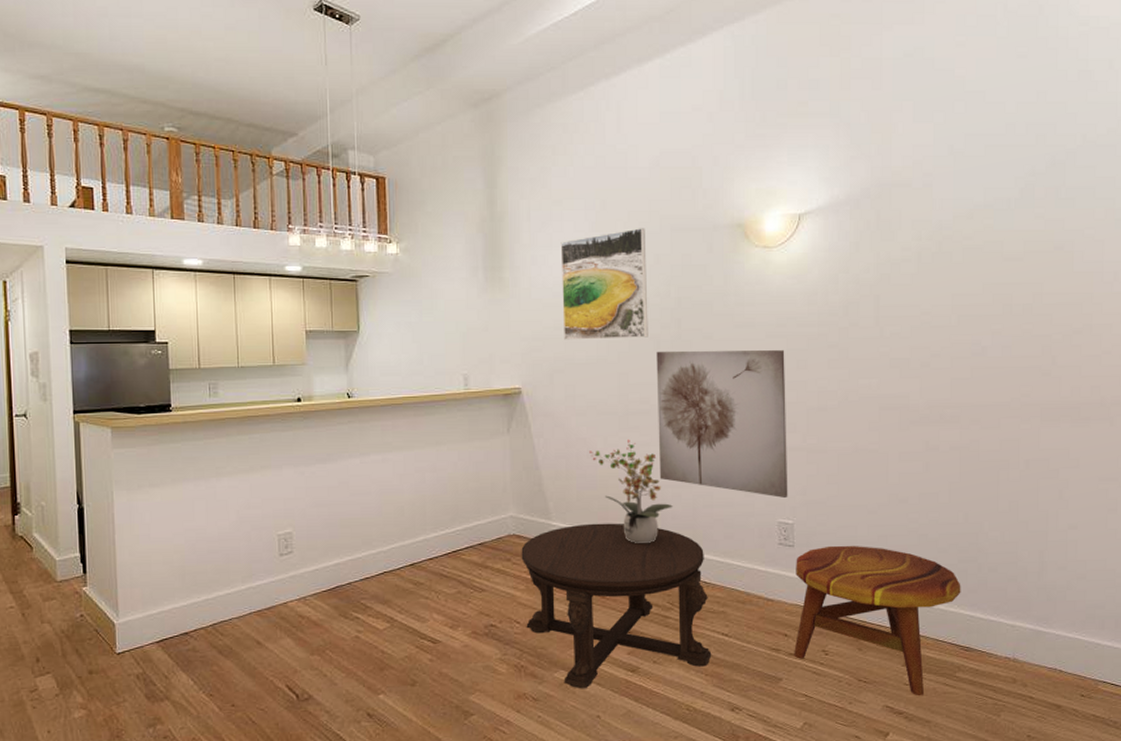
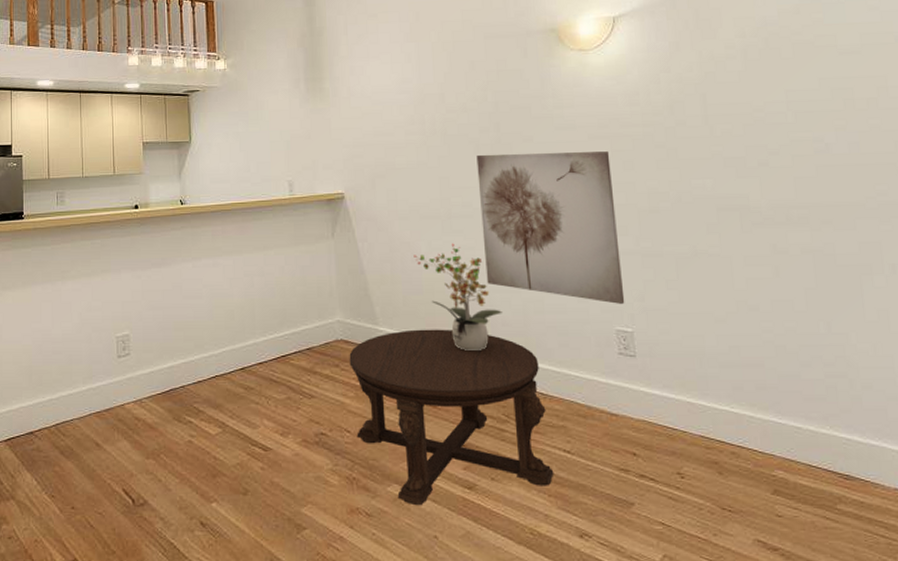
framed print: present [560,228,648,340] -> none [377,37,467,146]
side table: present [794,545,961,696] -> none [639,356,832,531]

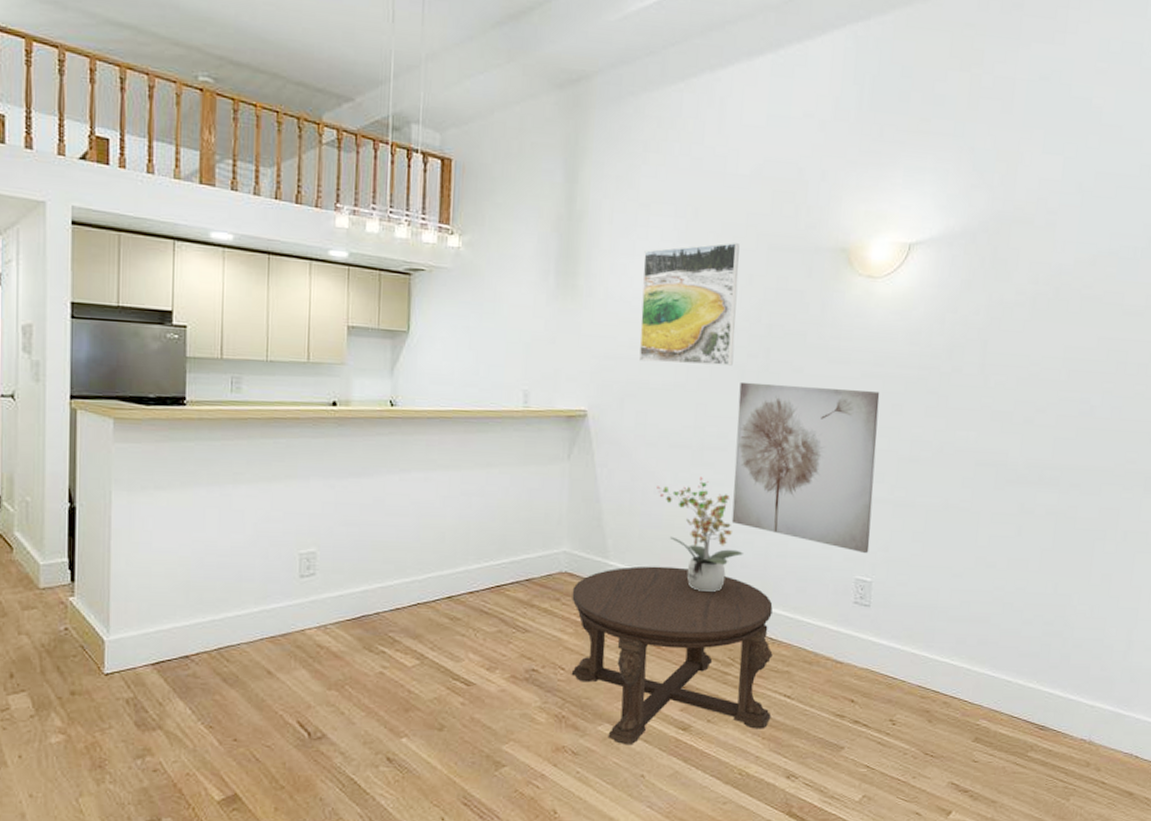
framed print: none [377,37,467,146] -> present [639,243,740,366]

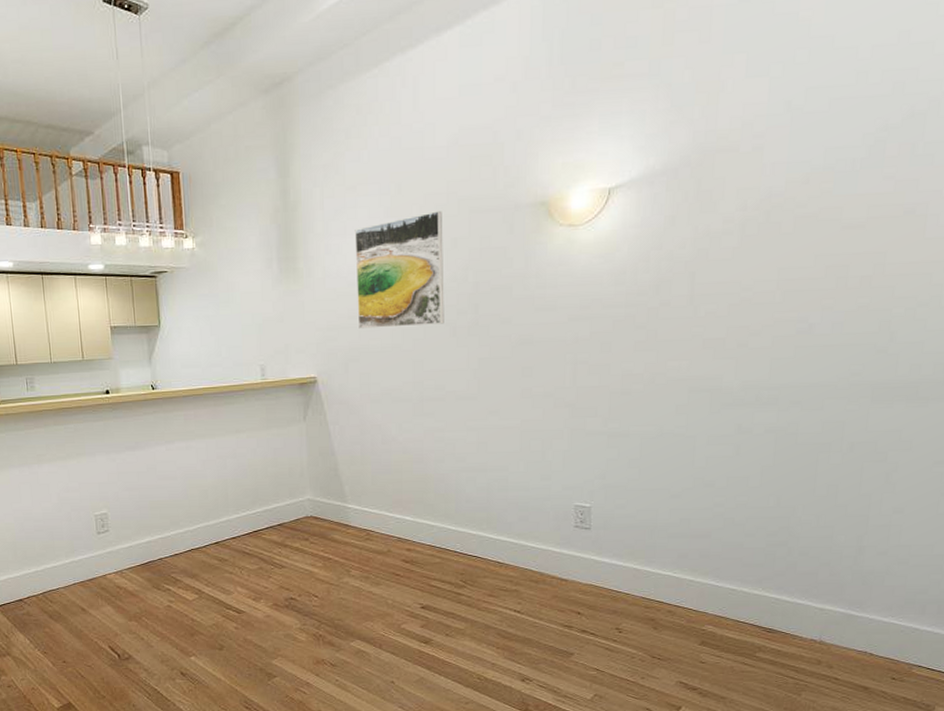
coffee table: present [571,566,773,744] -> none [318,505,504,656]
potted plant: present [657,476,743,593] -> none [384,425,467,526]
wall art: present [731,381,880,554] -> none [452,333,588,483]

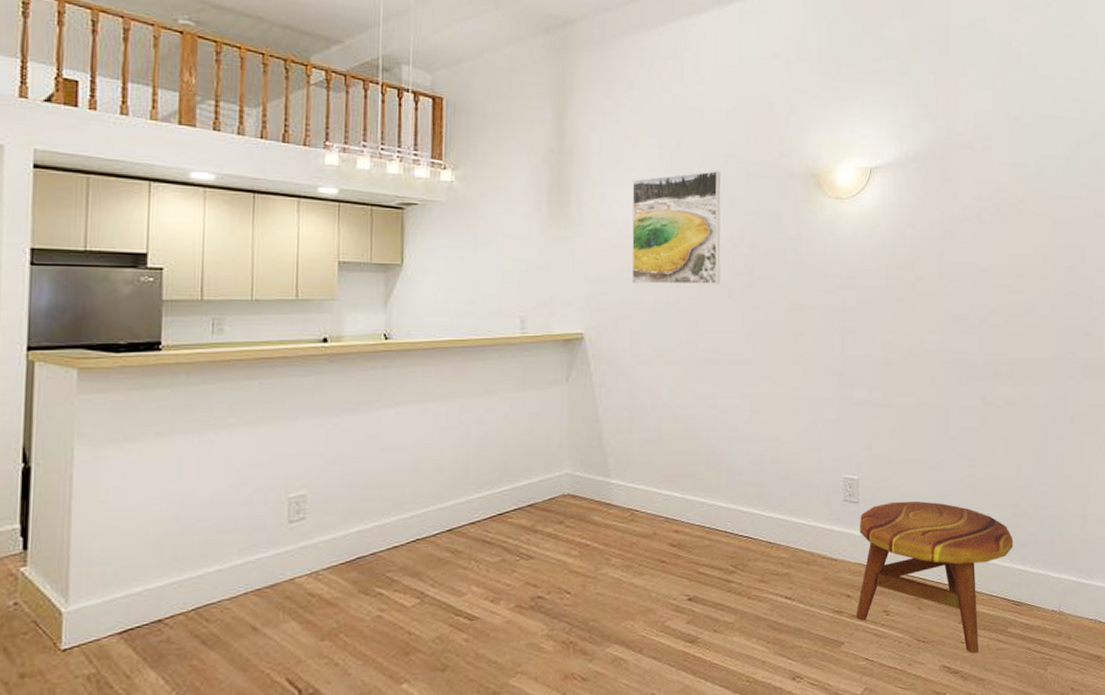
side table: none [587,528,768,674] -> present [856,501,1013,654]

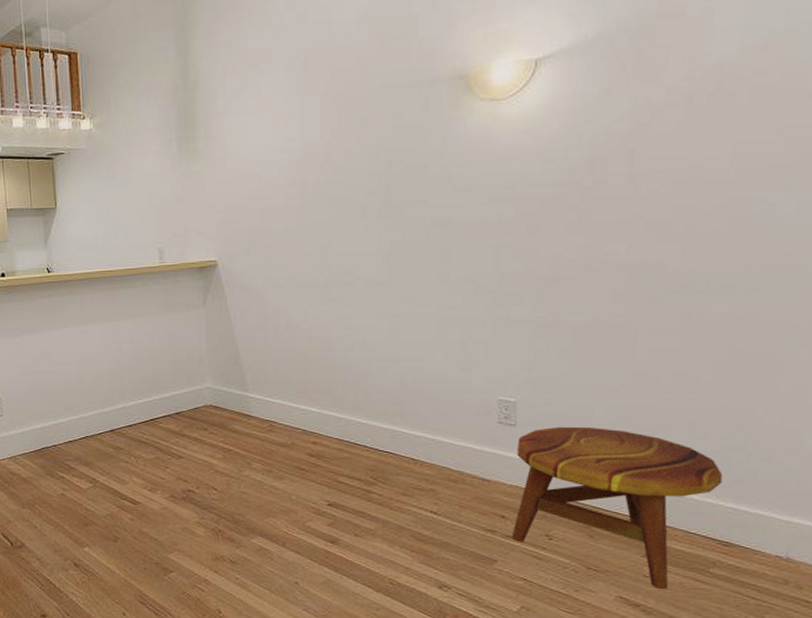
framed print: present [631,171,721,284] -> none [258,87,354,211]

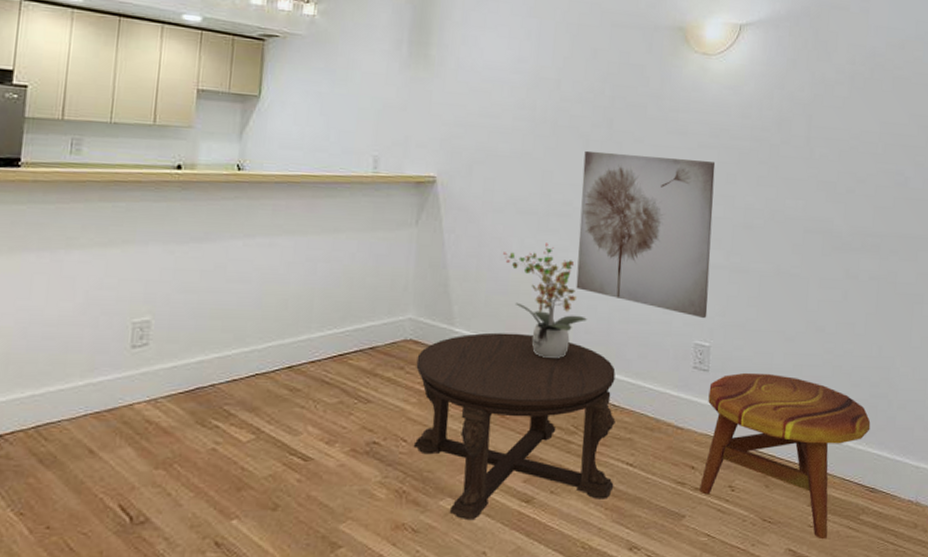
coffee table: none [218,396,419,555] -> present [413,332,616,519]
potted plant: none [288,312,378,418] -> present [503,243,587,359]
wall art: none [362,215,513,375] -> present [576,150,716,319]

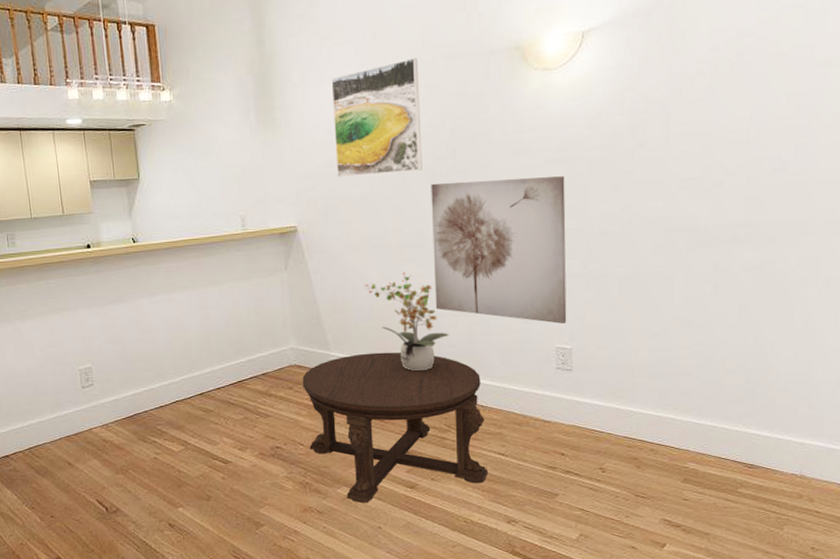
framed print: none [488,19,585,135] -> present [331,58,422,177]
side table: present [699,372,871,540] -> none [571,368,748,511]

